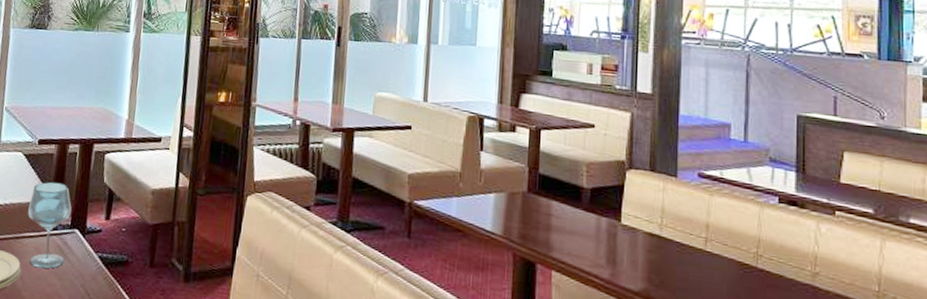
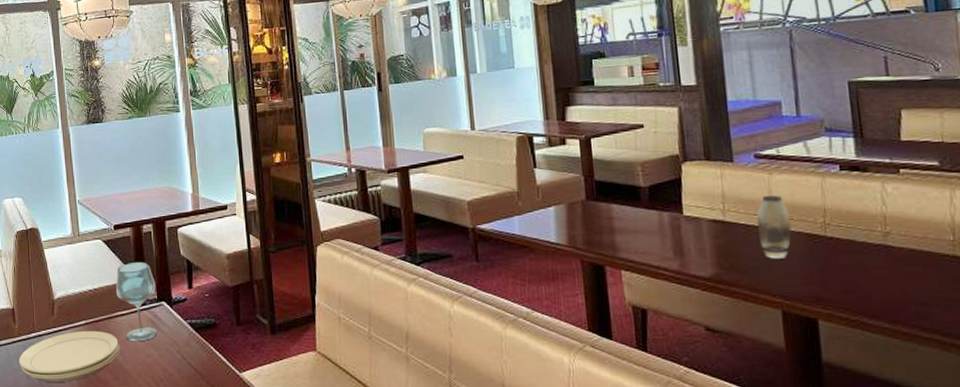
vase: none [692,216,725,284] -> present [757,195,792,259]

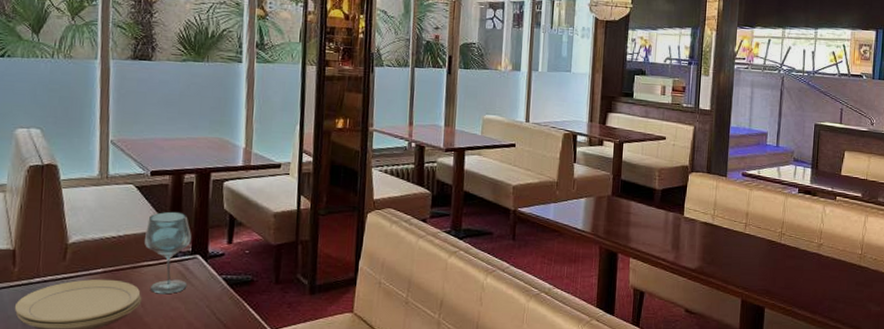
vase: present [757,195,792,259] -> none [735,206,759,258]

